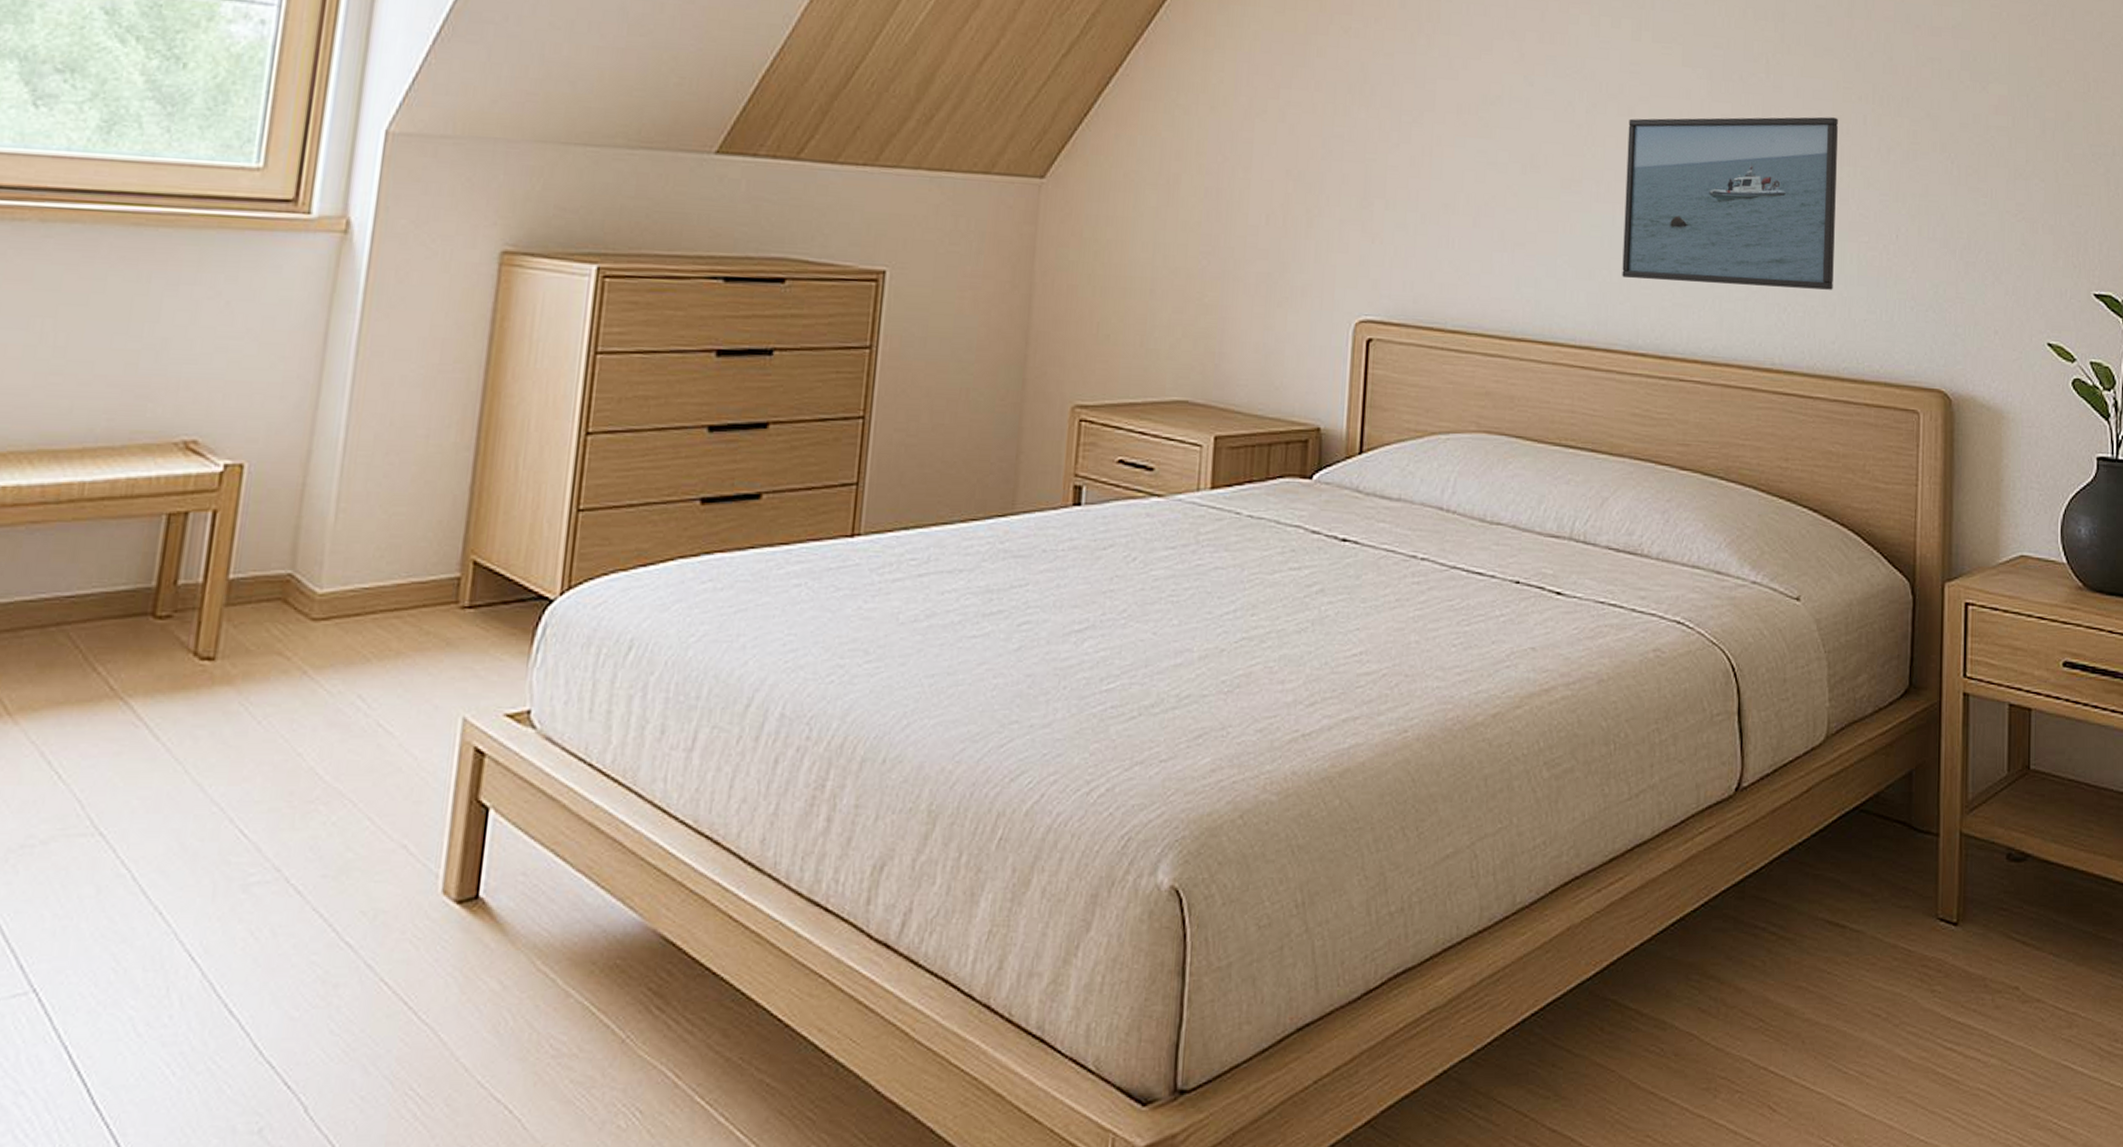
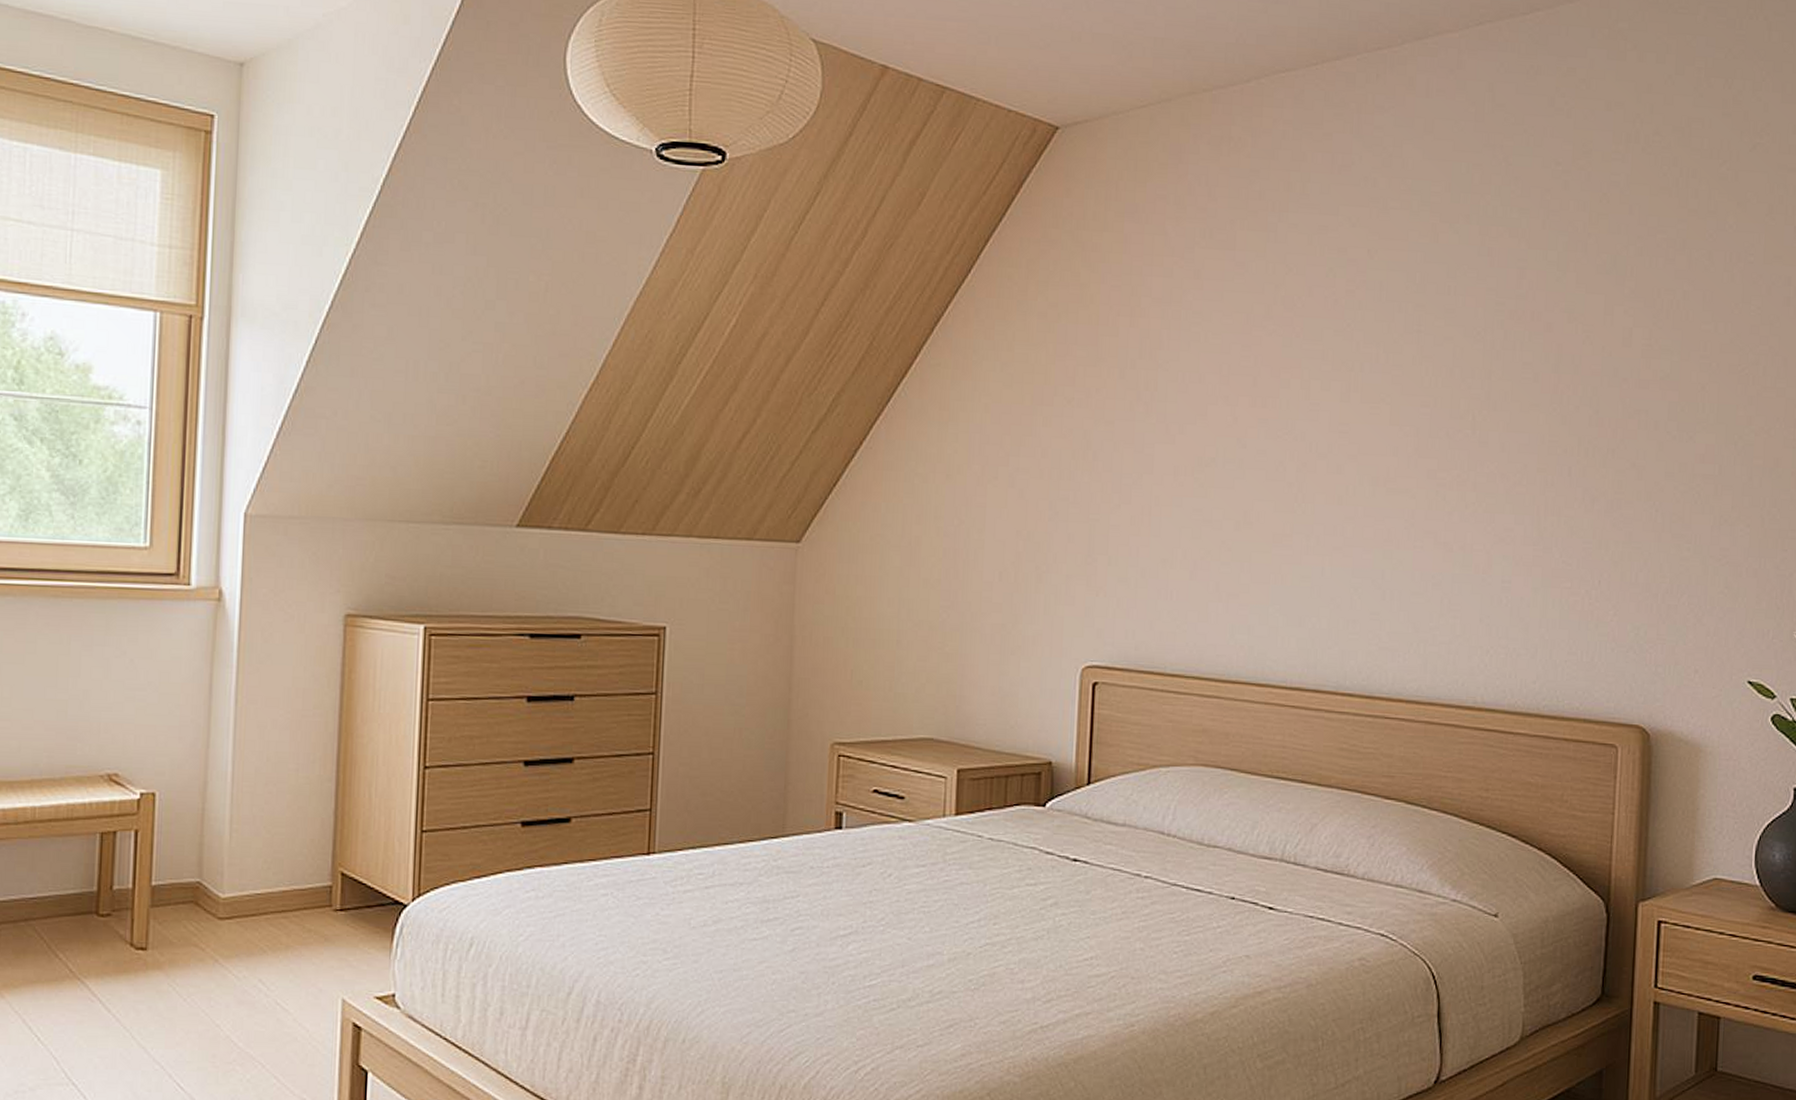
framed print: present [1622,116,1838,290] -> none [1330,469,1543,633]

